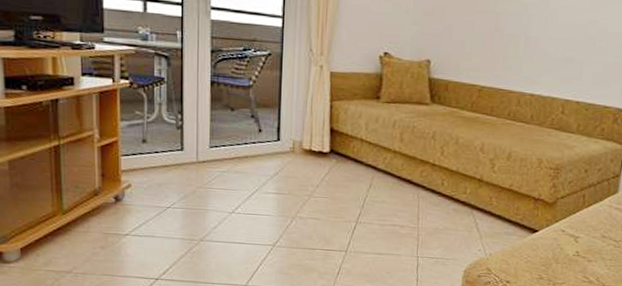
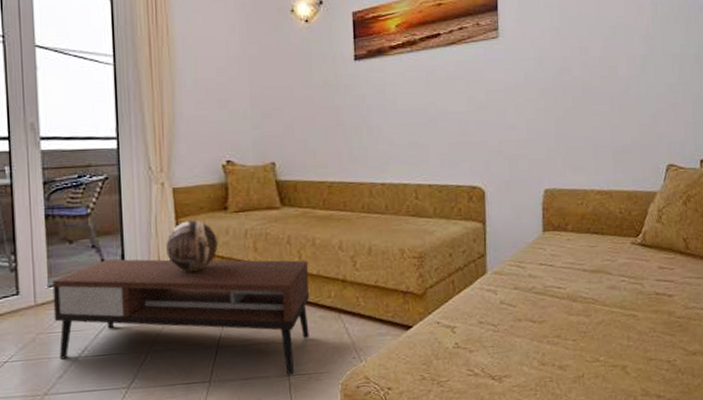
coffee table: none [213,129,450,257] -> present [52,259,310,375]
decorative bowl: none [319,104,367,152] -> present [166,220,218,271]

